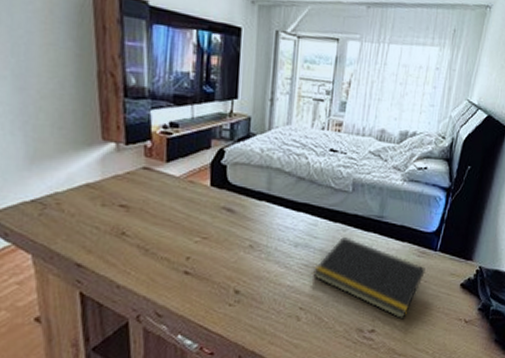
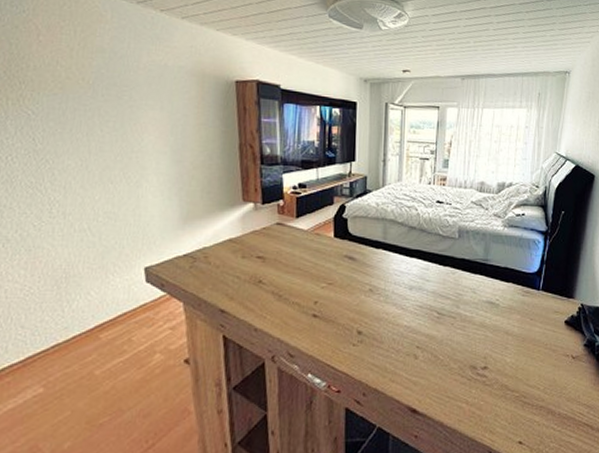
notepad: present [312,237,425,320] -> none [426,280,530,357]

